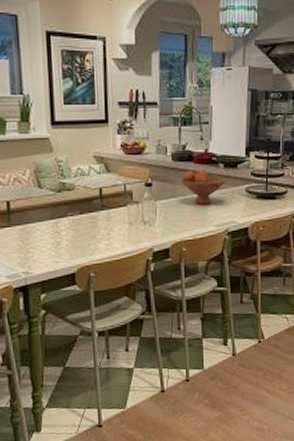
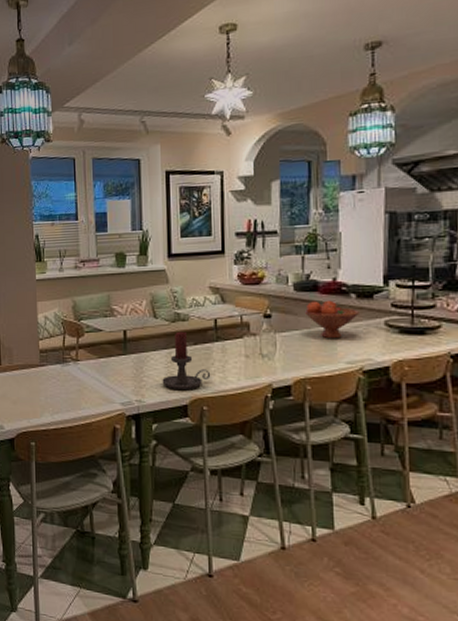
candle holder: none [49,201,97,259] -> present [162,331,211,389]

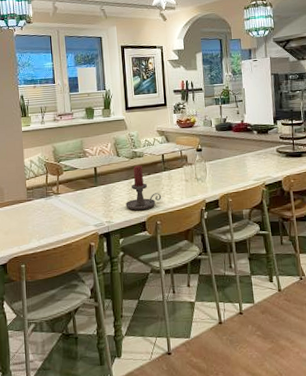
fruit bowl: present [304,300,359,339] -> none [224,136,260,164]

